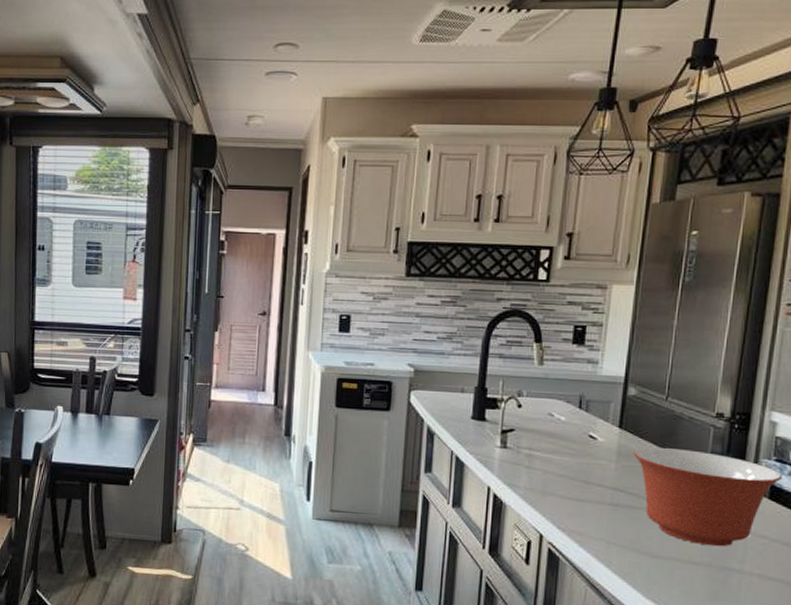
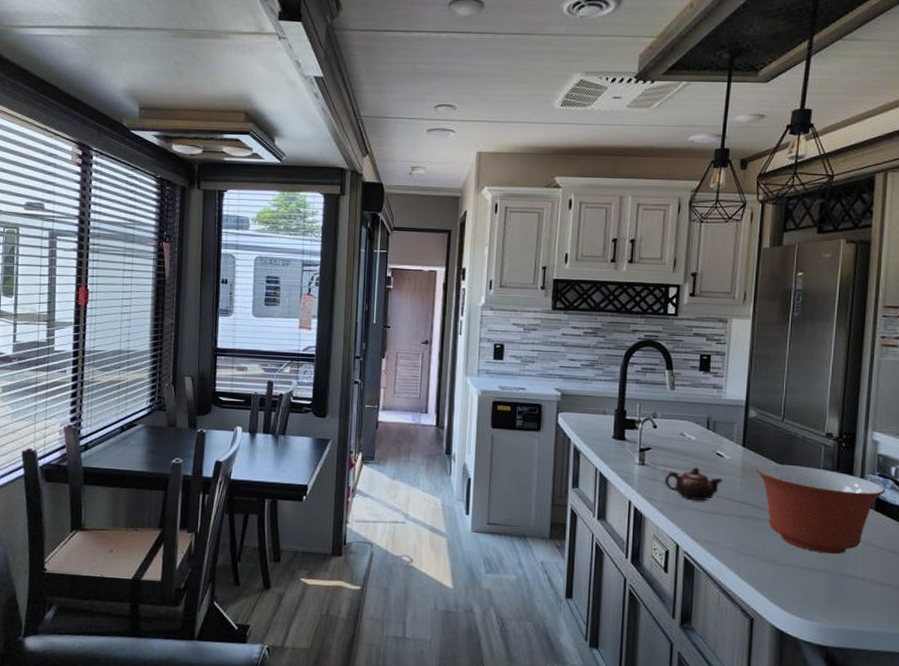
teapot: none [529,450,595,487] -> present [665,467,723,501]

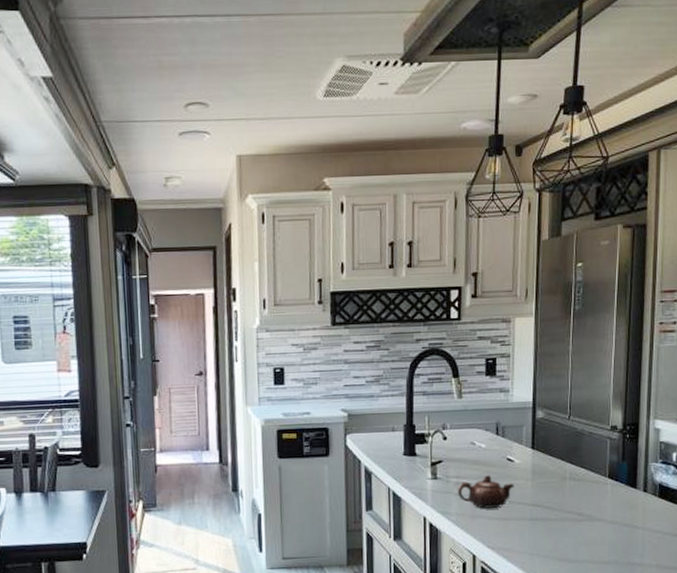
mixing bowl: present [756,464,886,555] -> none [546,462,669,546]

